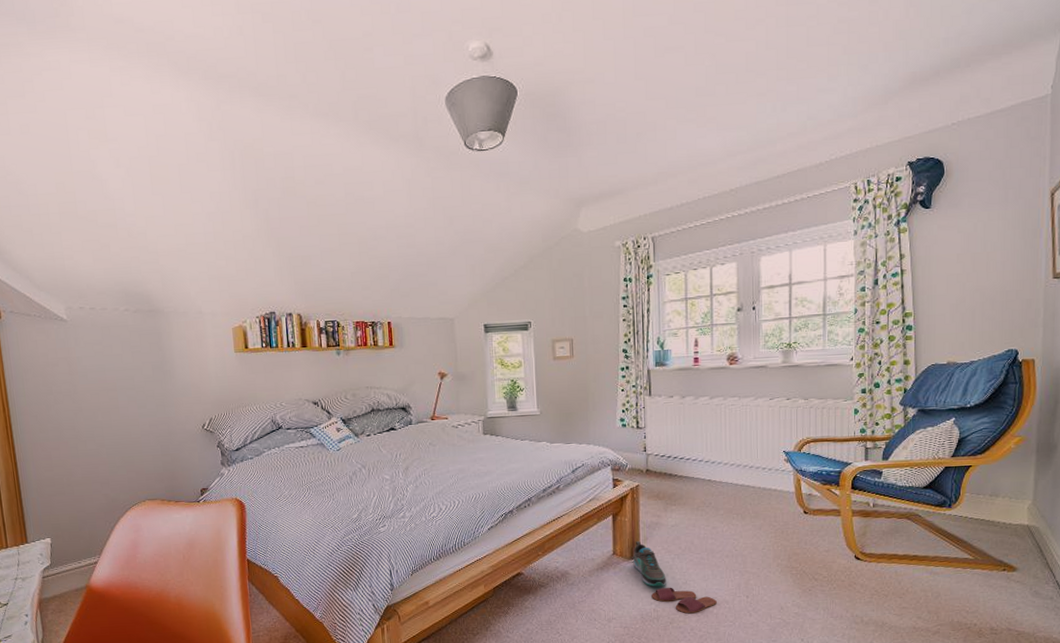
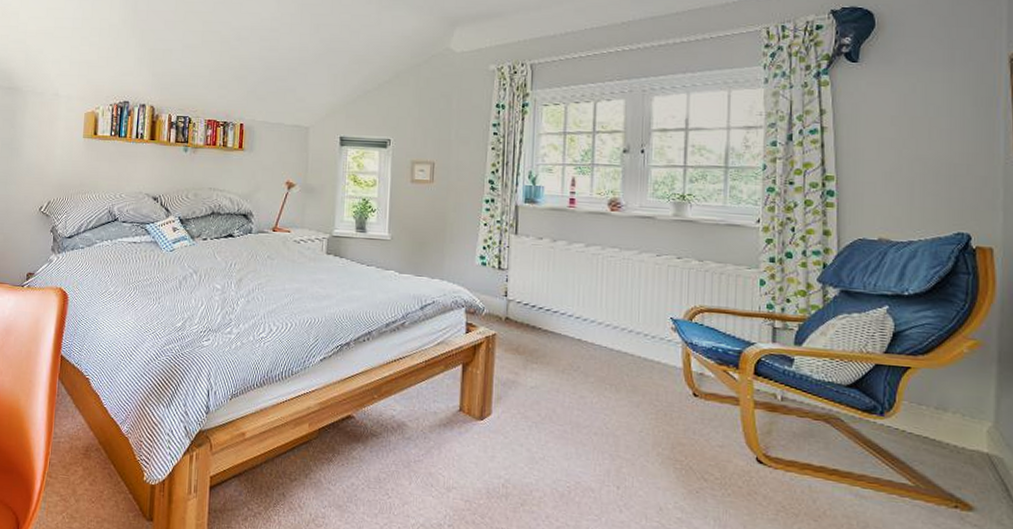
athletic shoe: present [633,541,667,587] -> none [482,399,521,458]
slippers: present [651,587,717,614] -> none [501,459,580,498]

